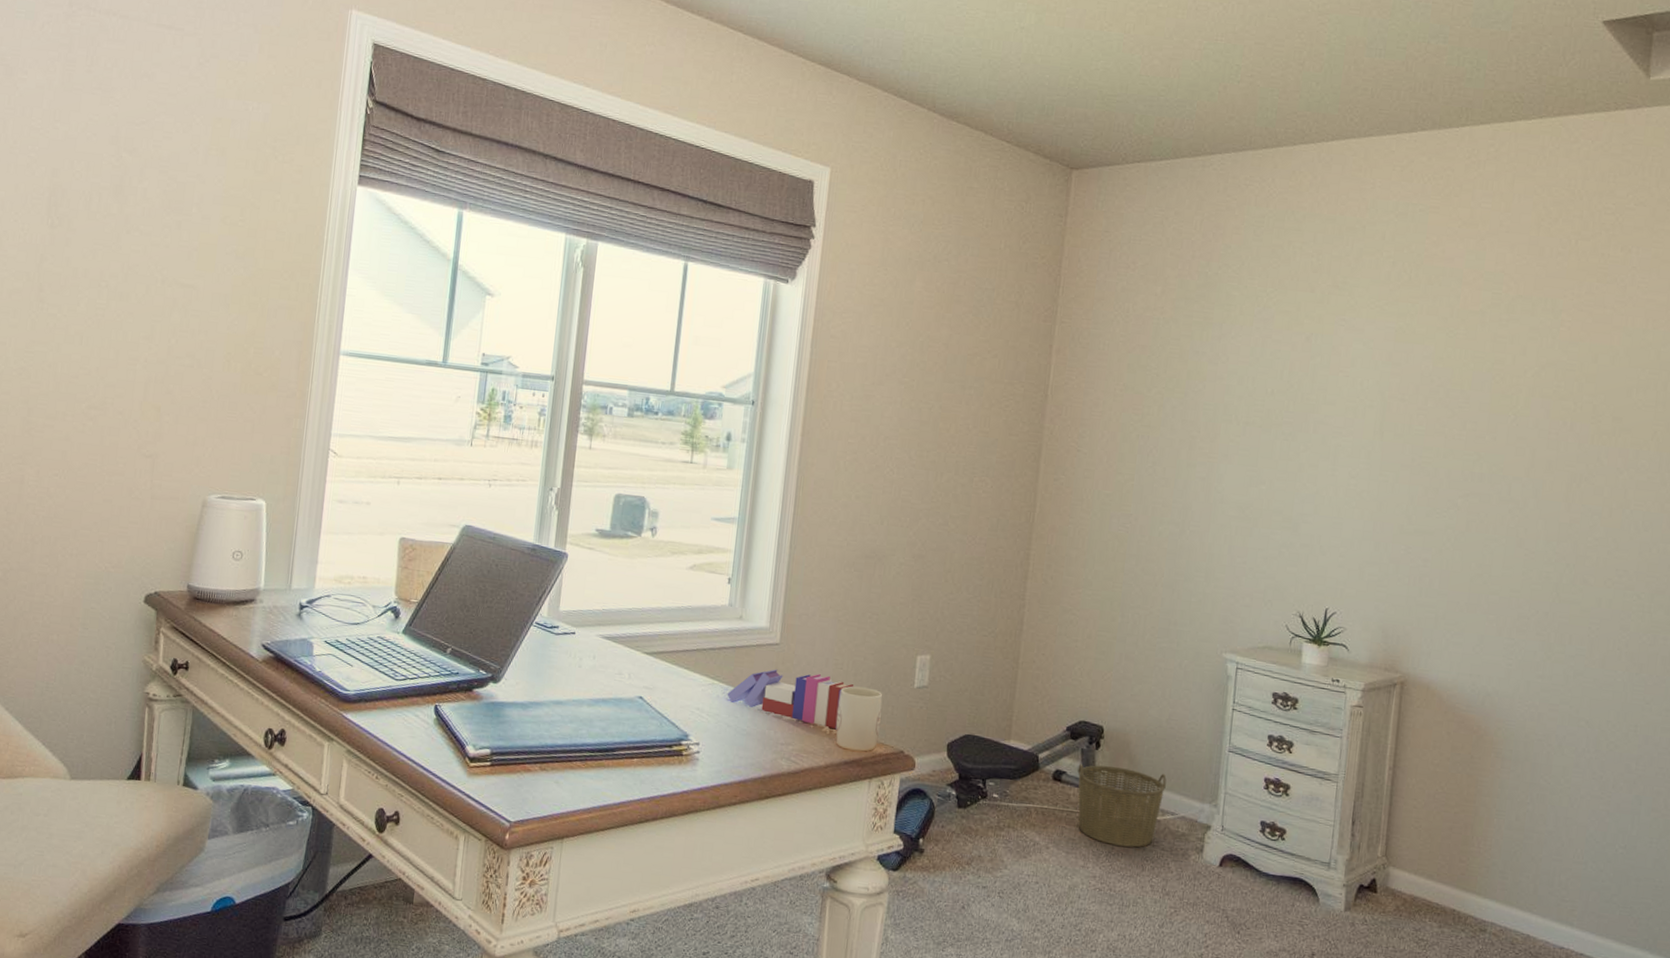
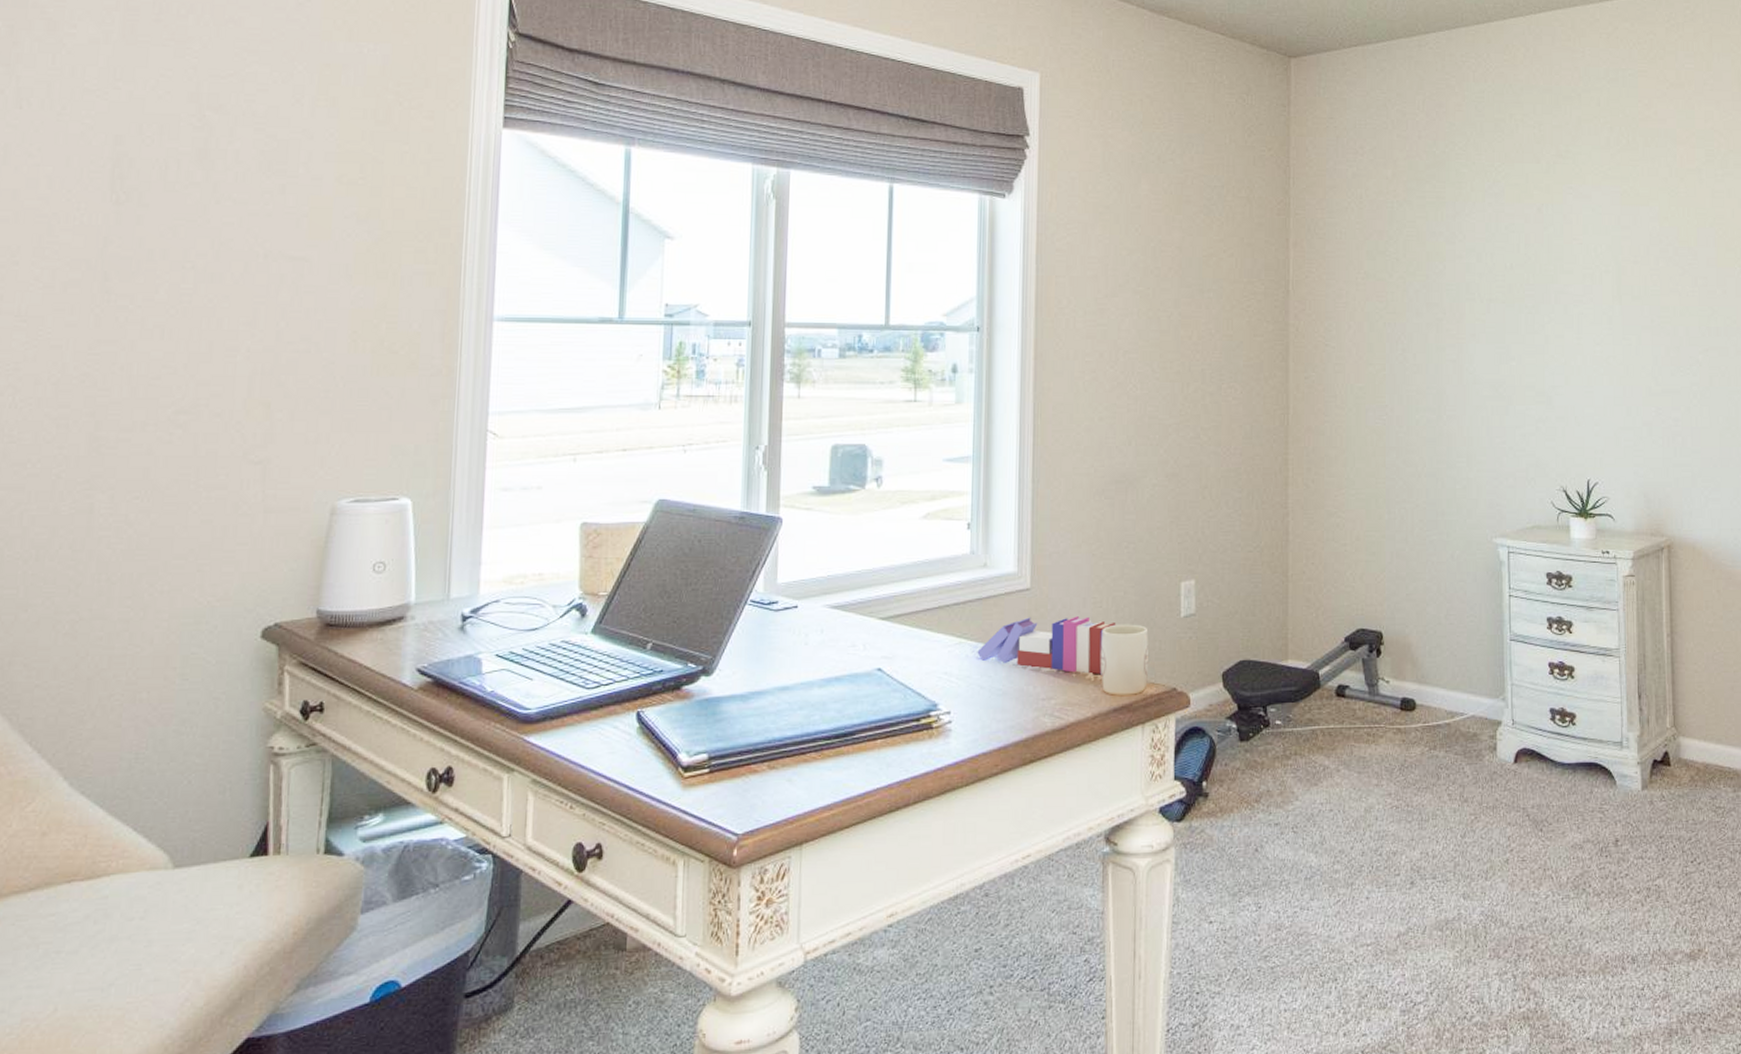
basket: present [1077,763,1167,848] -> none [1361,672,1452,758]

